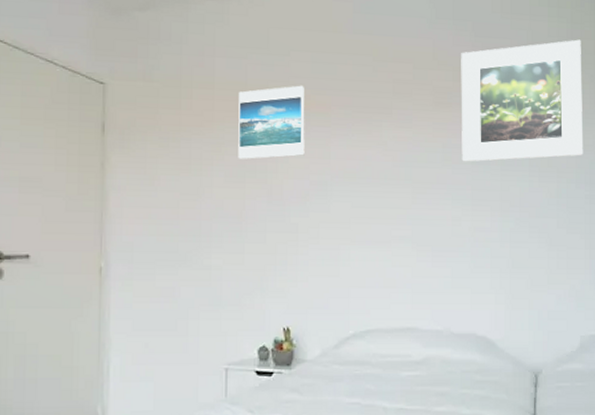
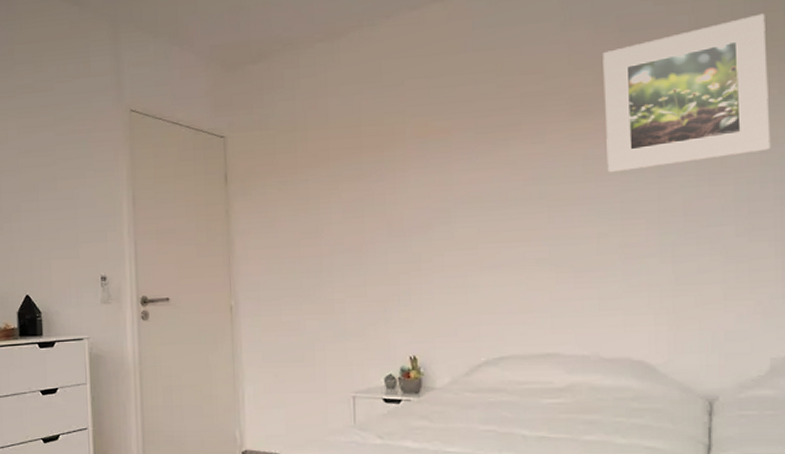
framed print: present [238,85,305,159] -> none [353,113,425,194]

